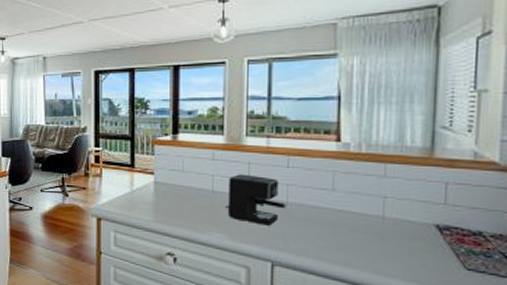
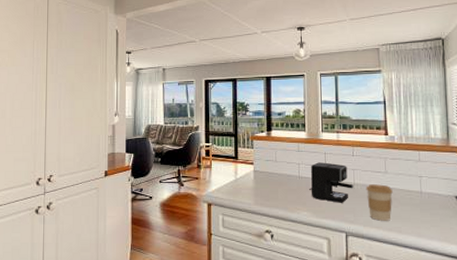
coffee cup: none [303,204,342,251] -> present [365,184,393,221]

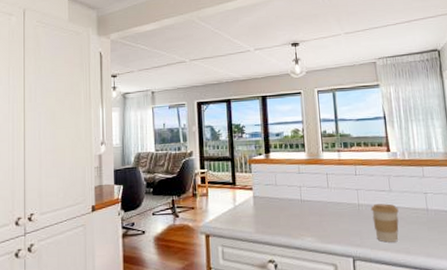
coffee maker: present [309,162,354,203] -> none [312,183,358,226]

